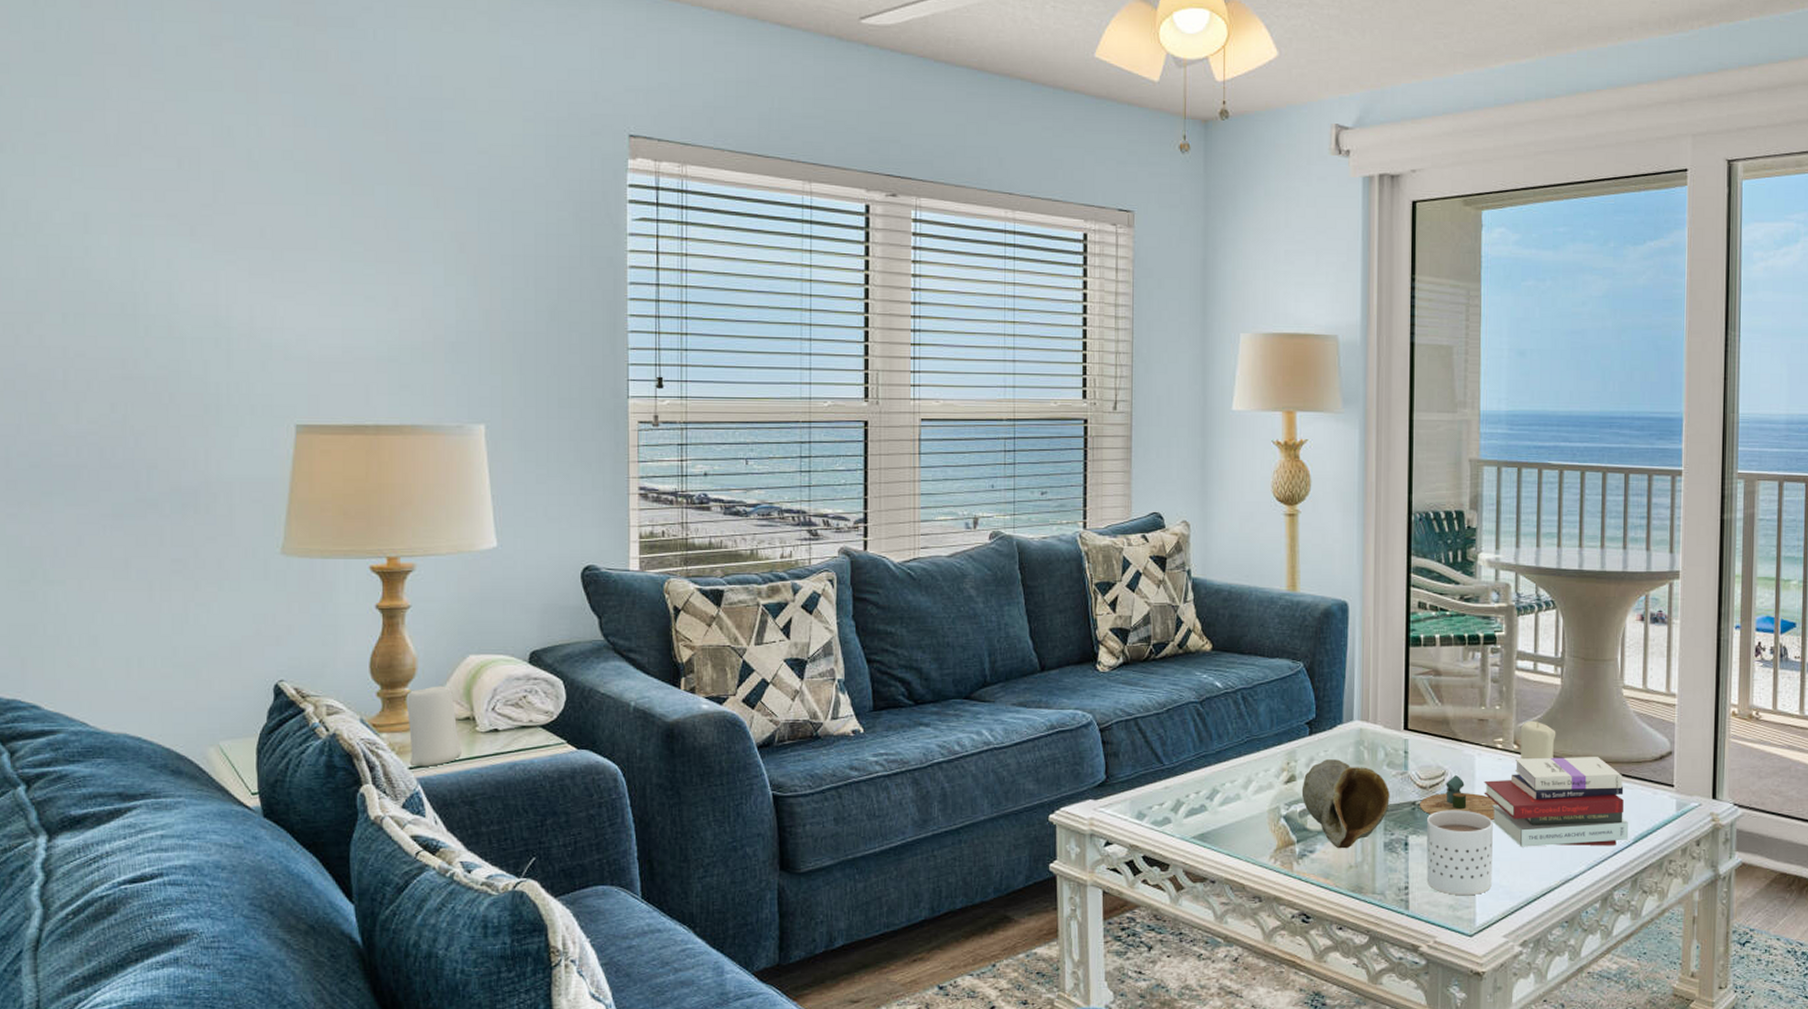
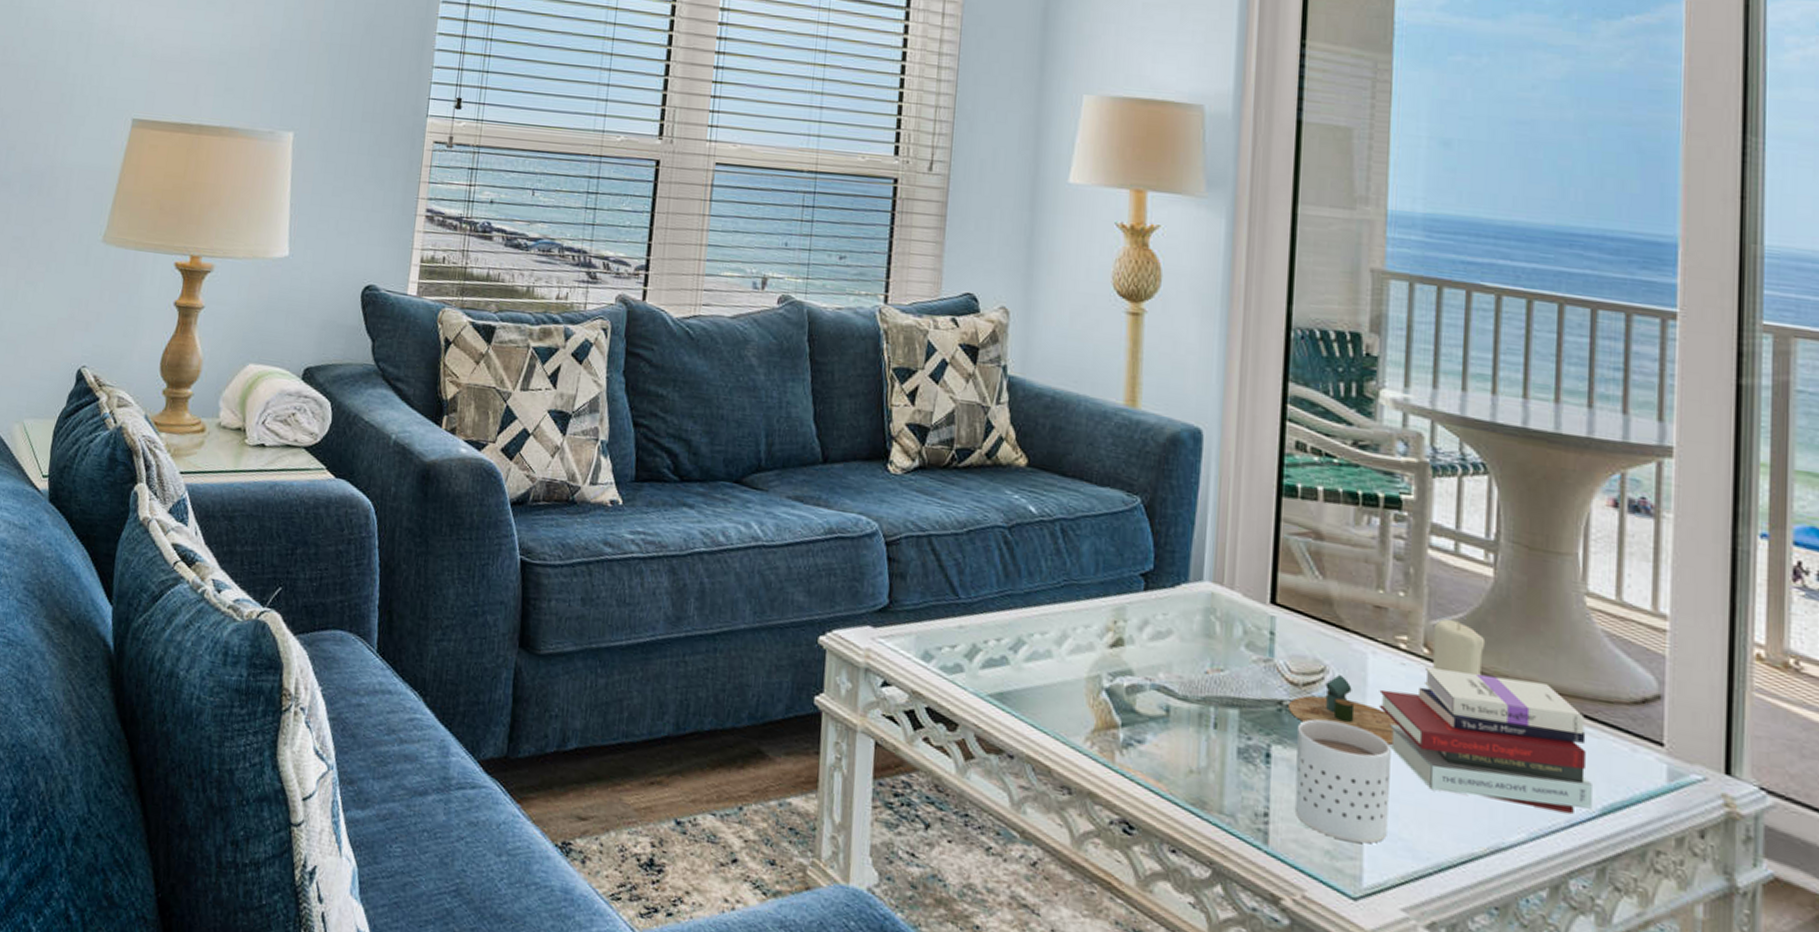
candle: present [406,686,461,767] -> none [182,391,230,474]
seashell: present [1301,759,1390,849] -> none [1130,625,1248,747]

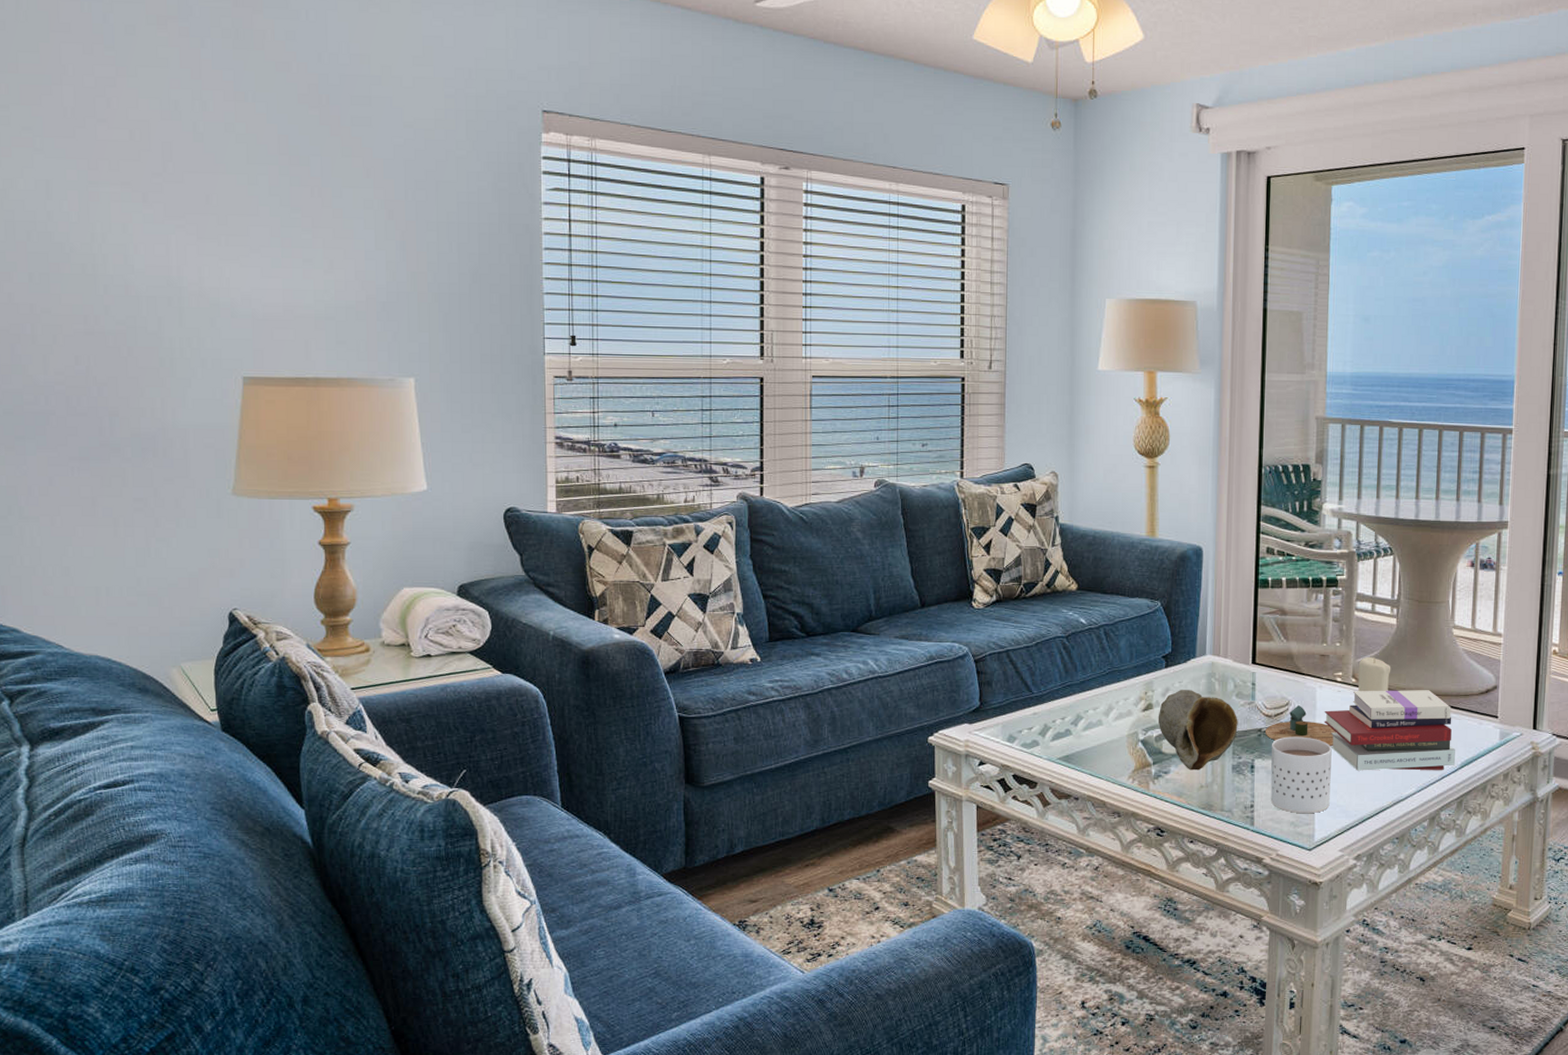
seashell: none [1130,625,1248,747] -> present [1158,690,1238,771]

